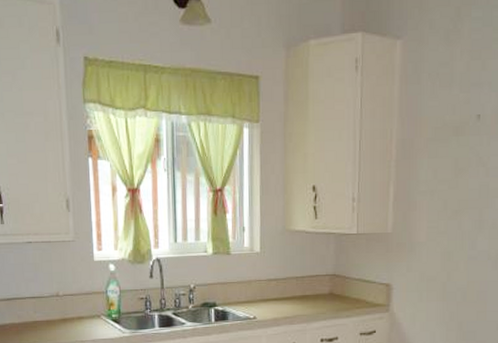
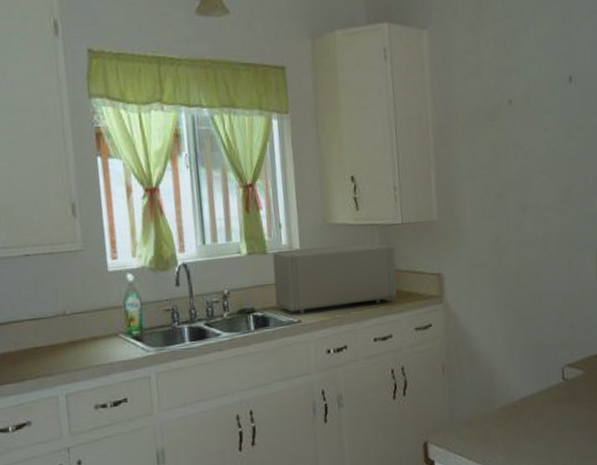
microwave: none [234,250,348,311] -> present [272,243,397,314]

